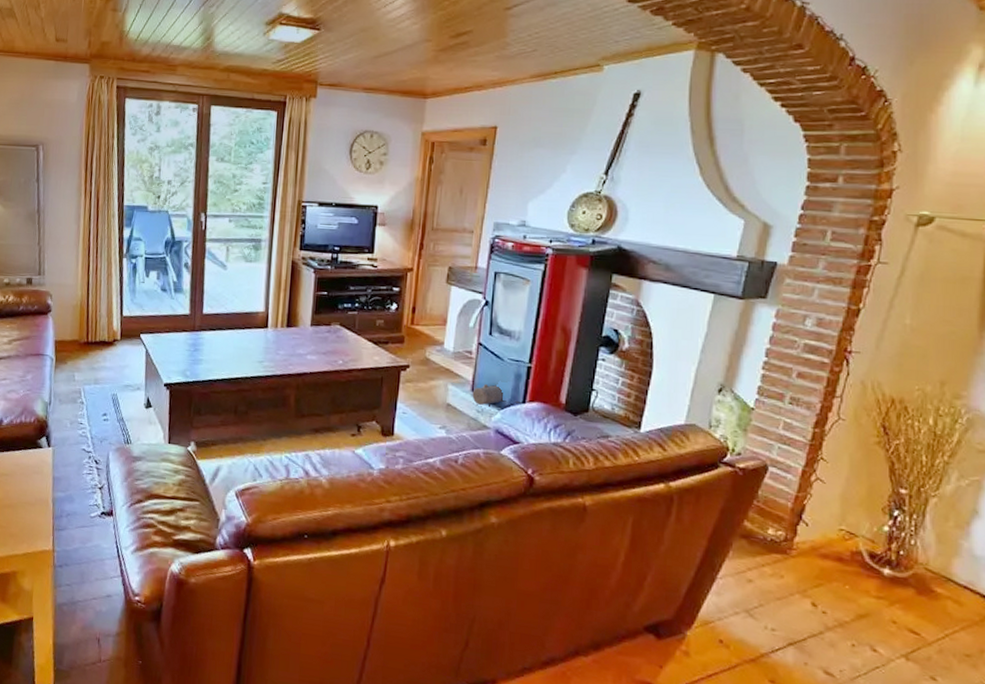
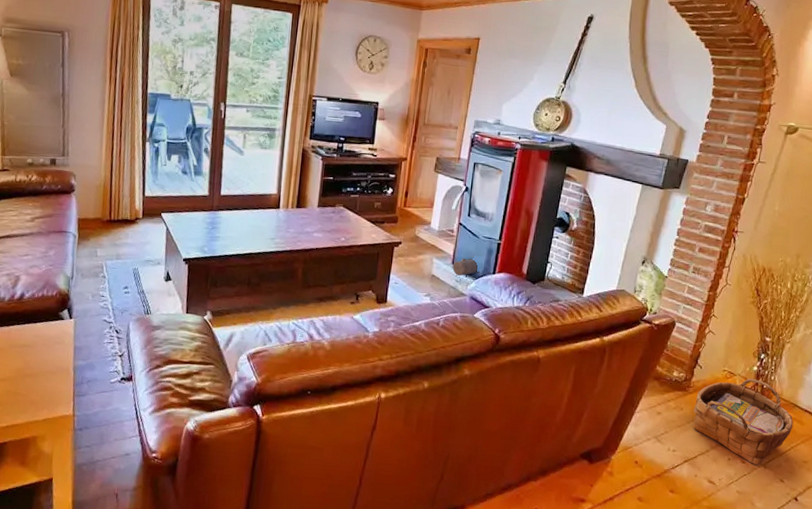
woven basket: none [798,540,947,656] -> present [692,378,794,466]

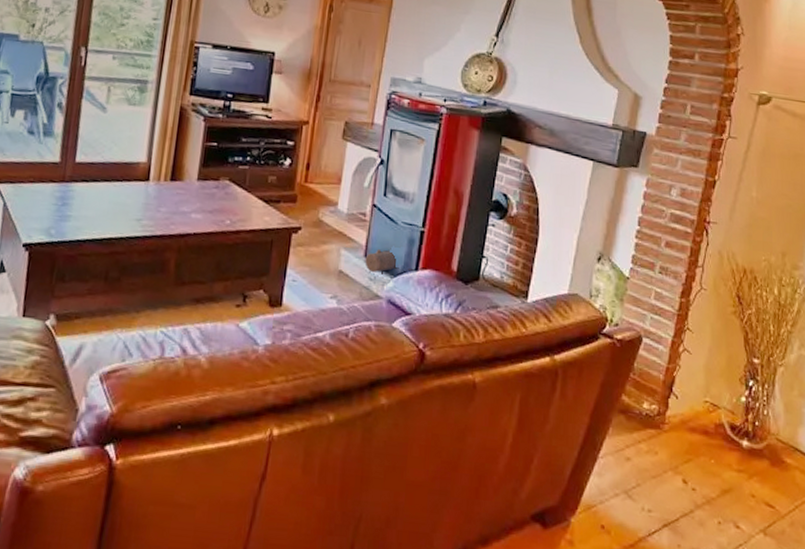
woven basket: present [692,378,794,466] -> none [671,412,796,532]

